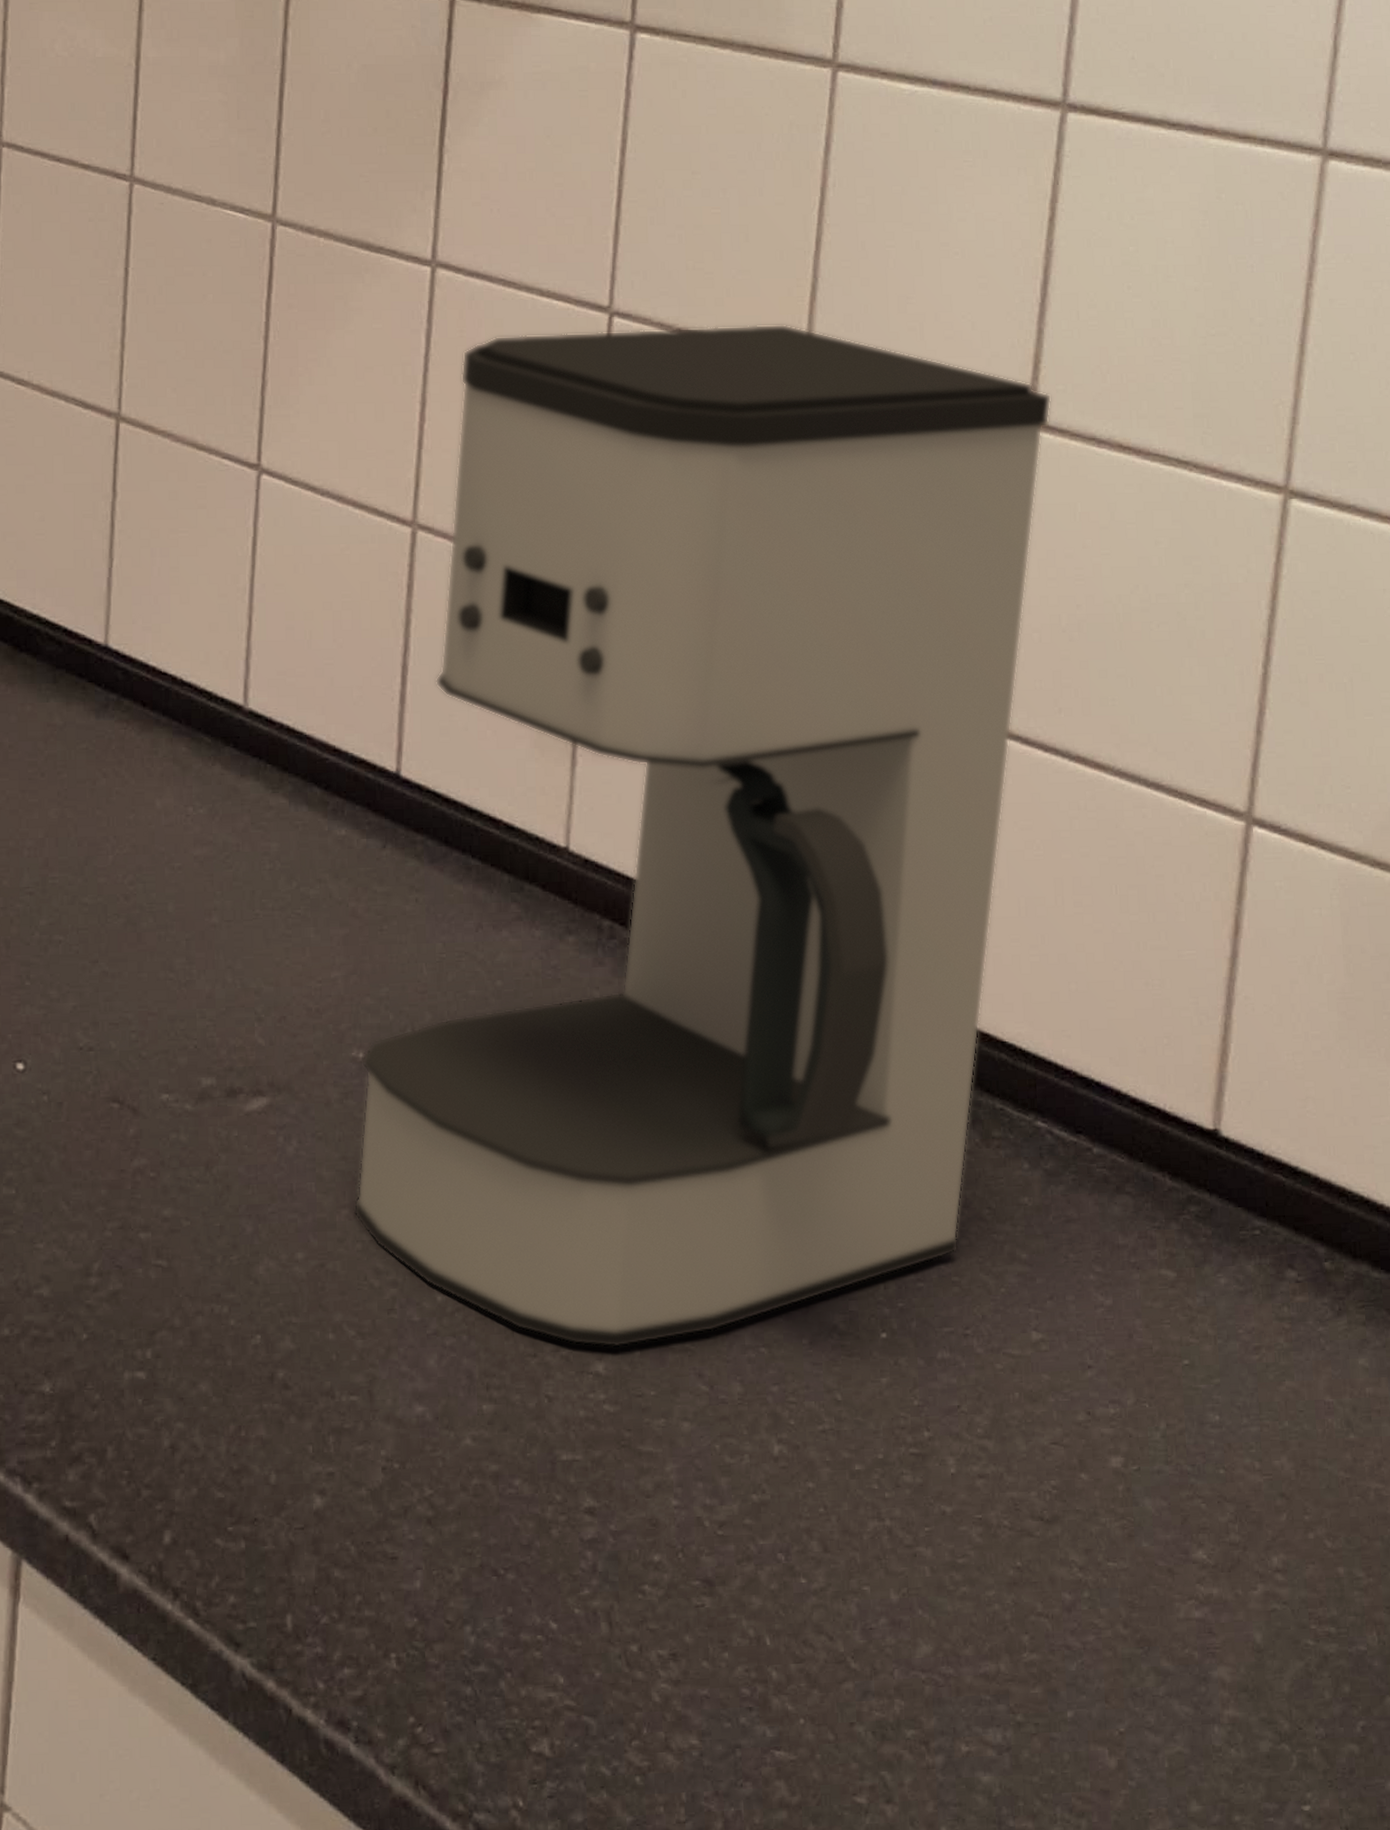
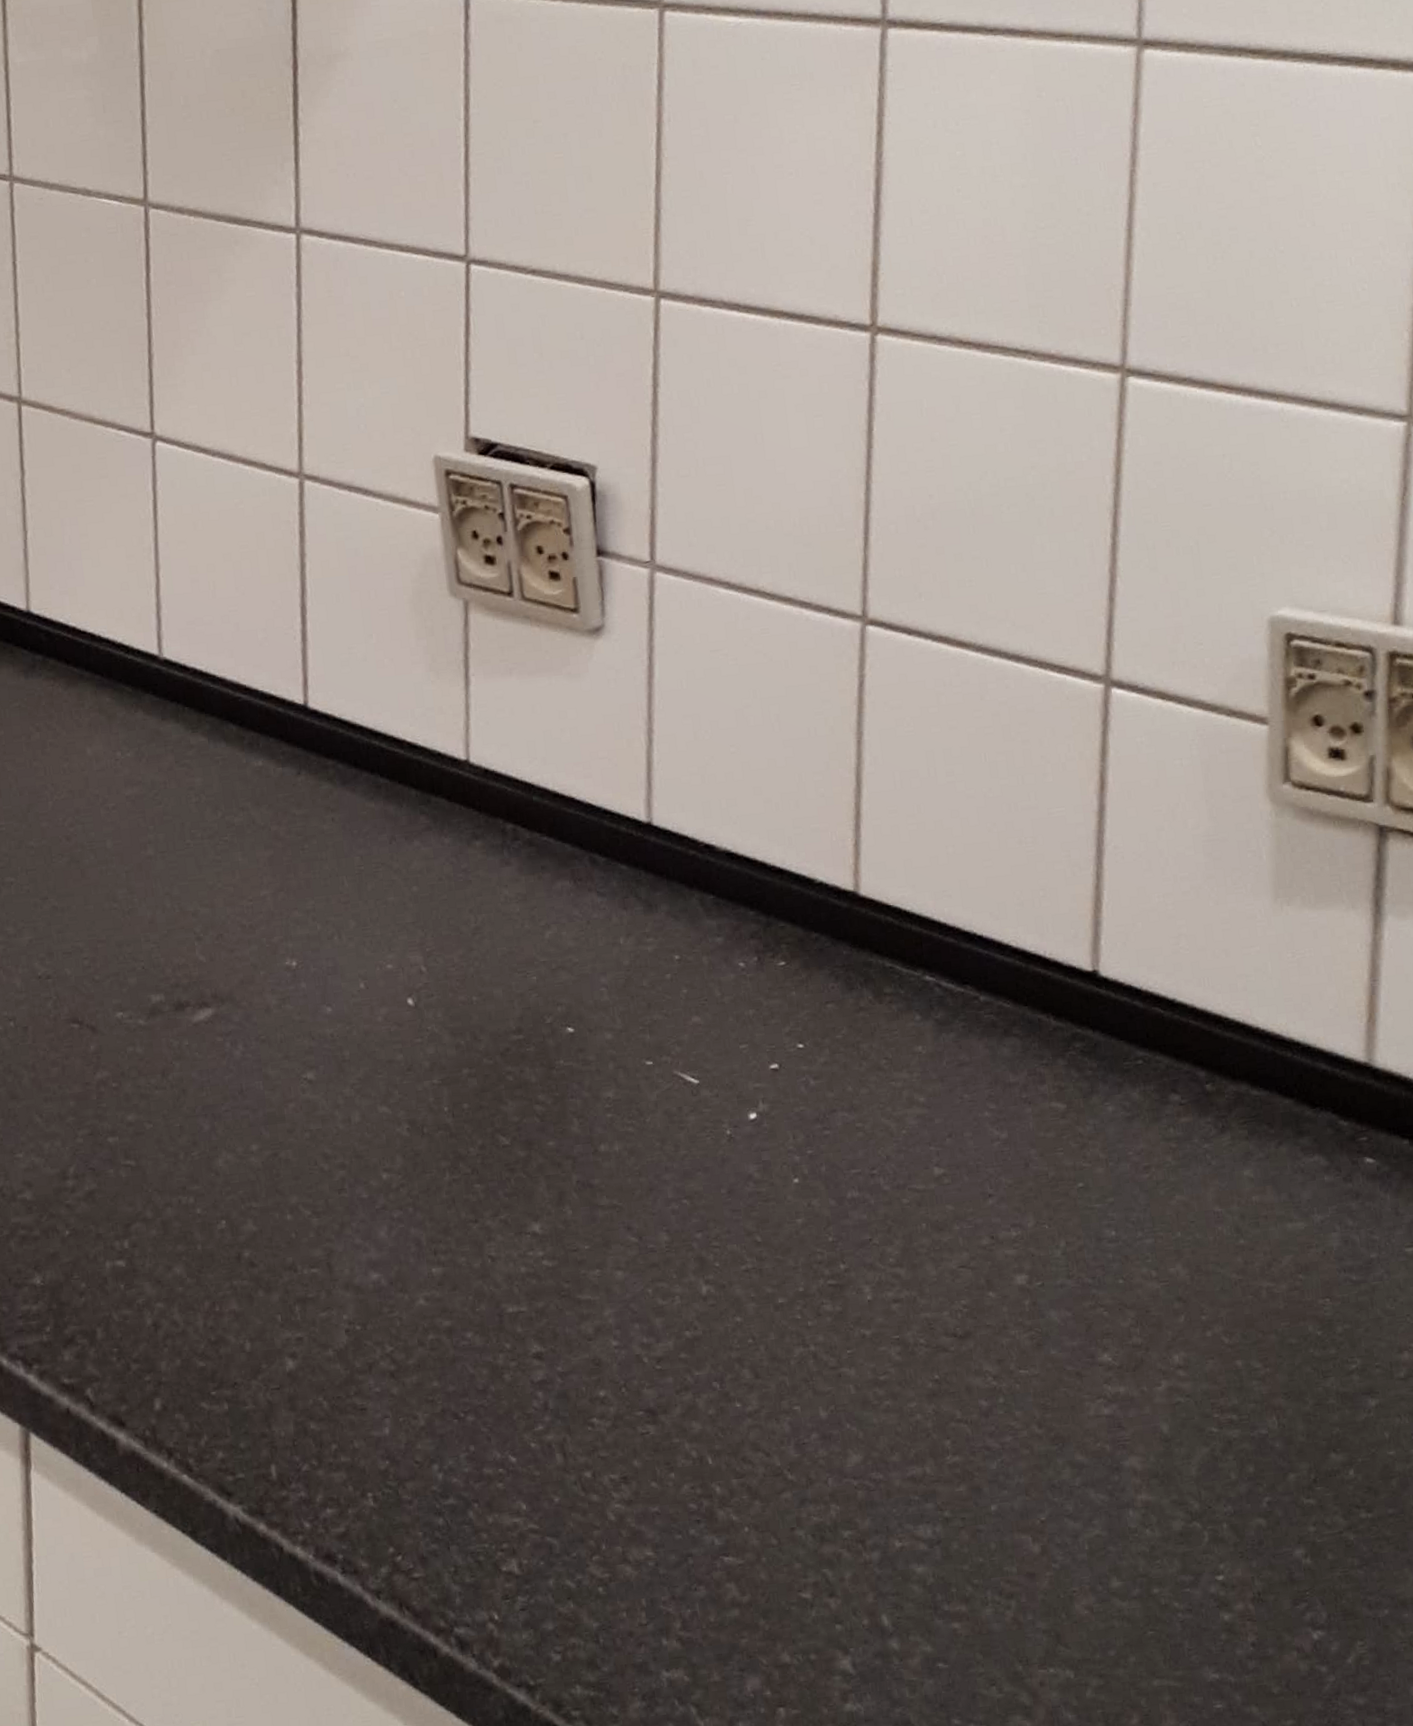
coffee maker: present [353,324,1052,1349] -> none [294,256,892,1210]

